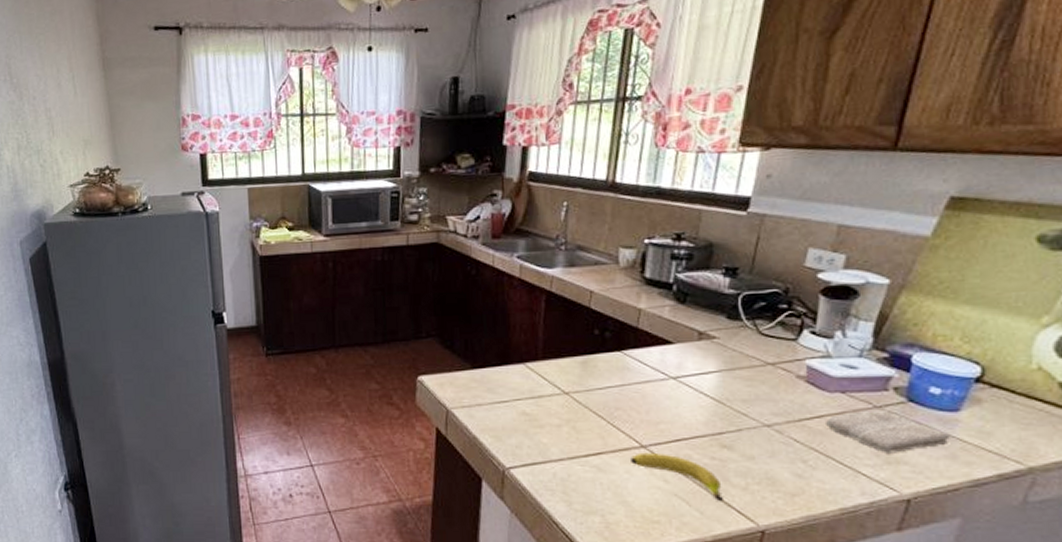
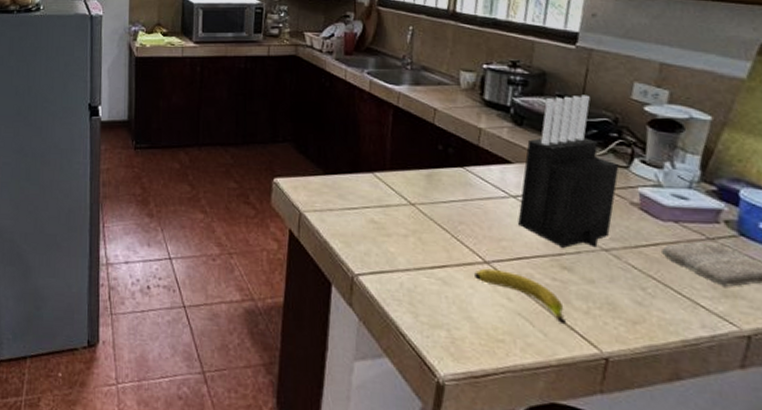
knife block: none [677,265,787,426] -> present [518,94,619,248]

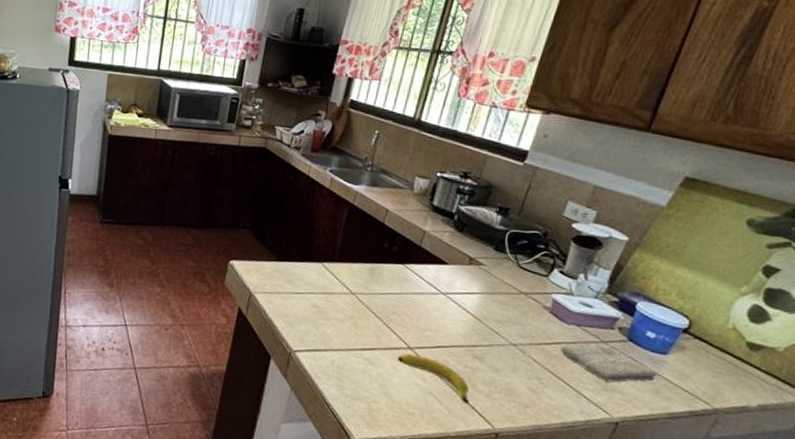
knife block: present [518,94,619,248] -> none [443,208,540,342]

